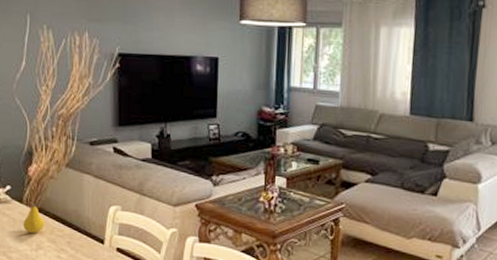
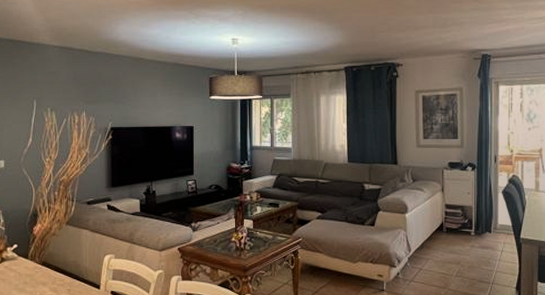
fruit: present [23,201,46,234] -> none [28,257,48,285]

